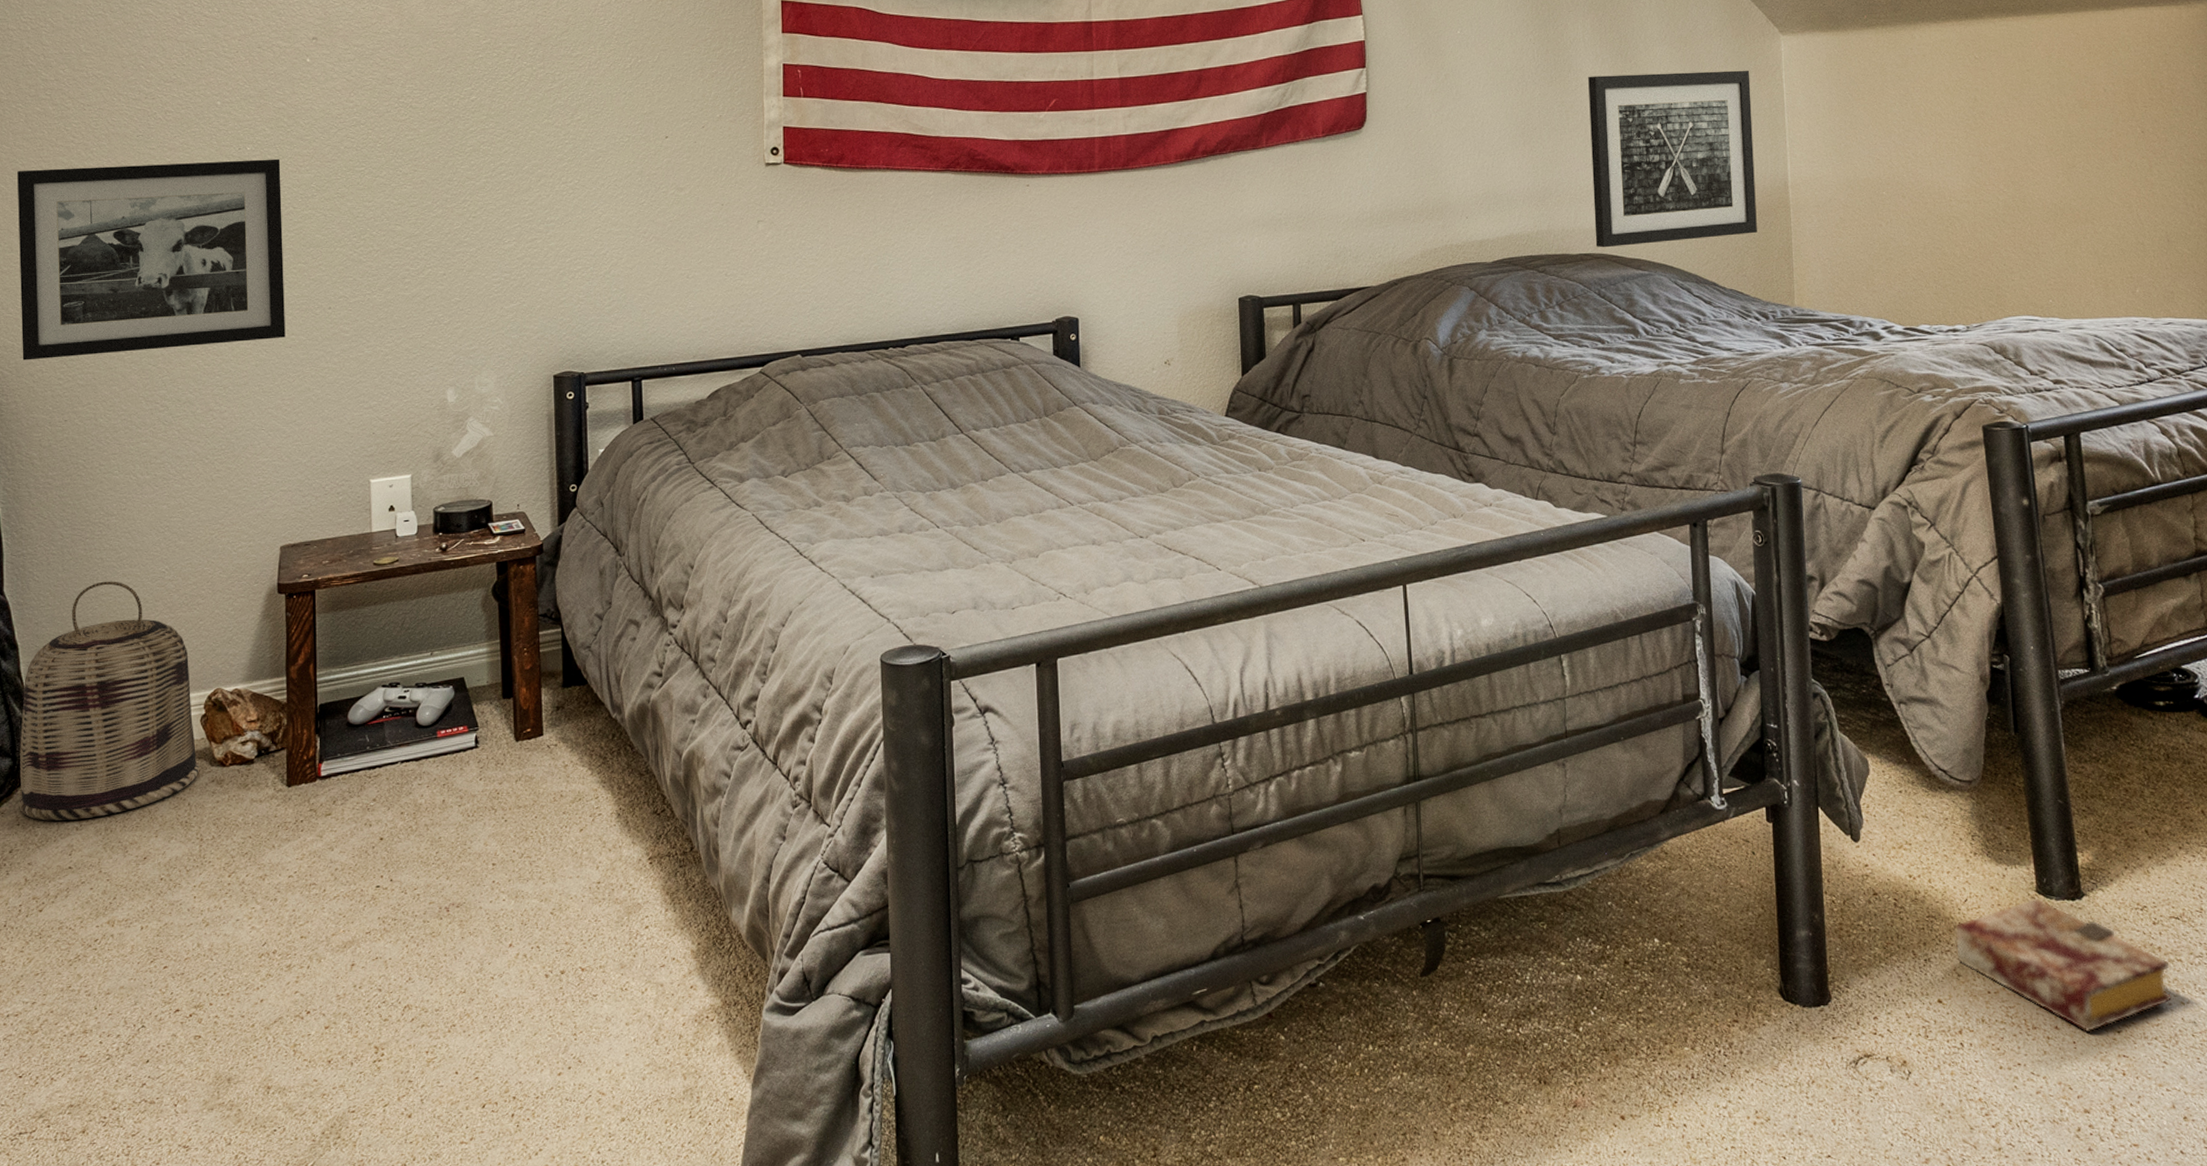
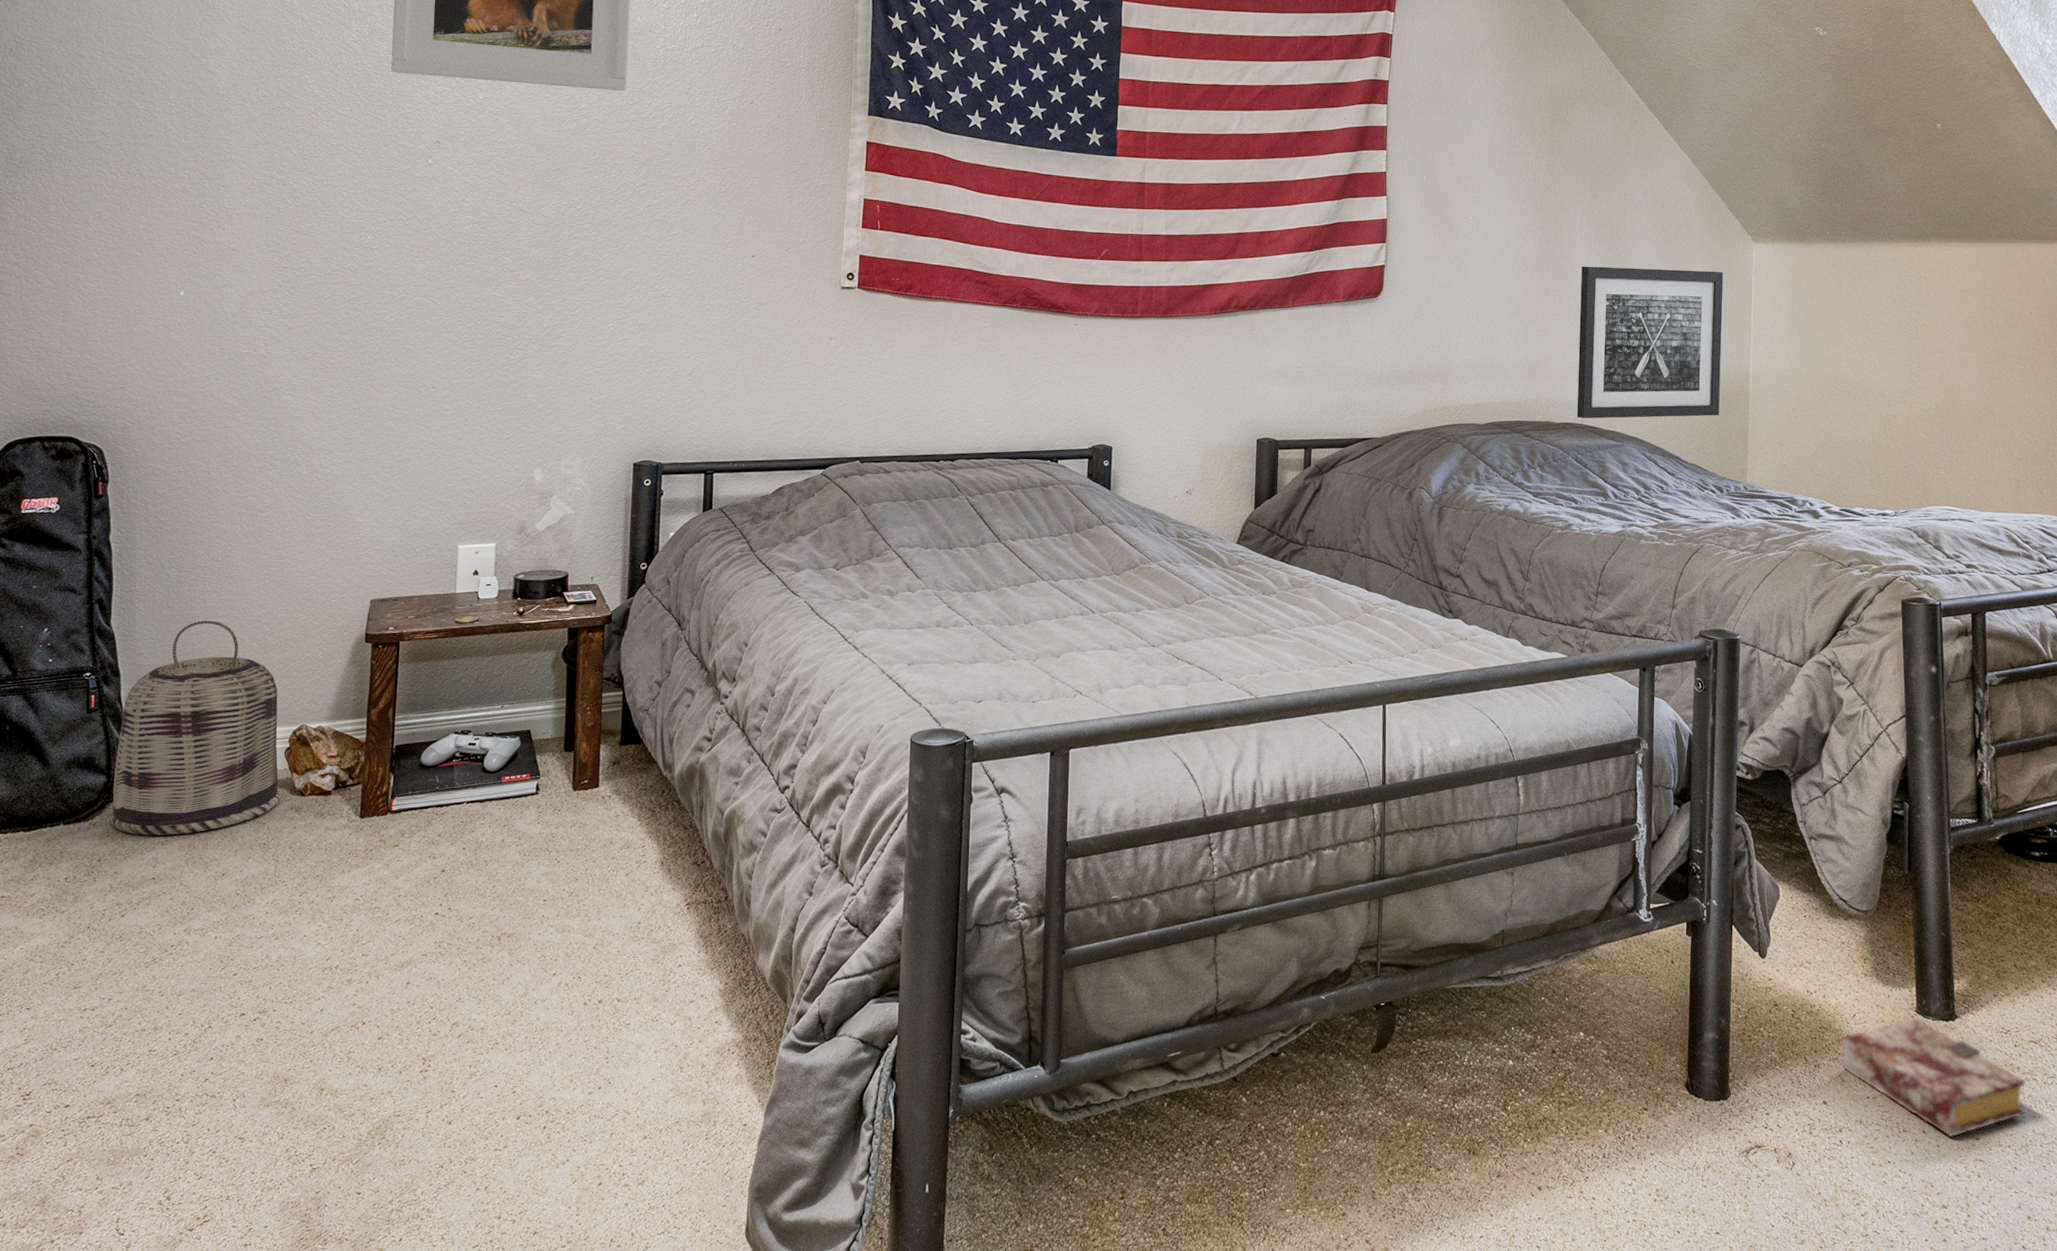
picture frame: present [17,158,286,361] -> none [144,241,398,415]

